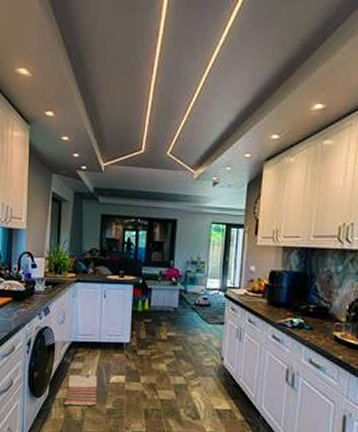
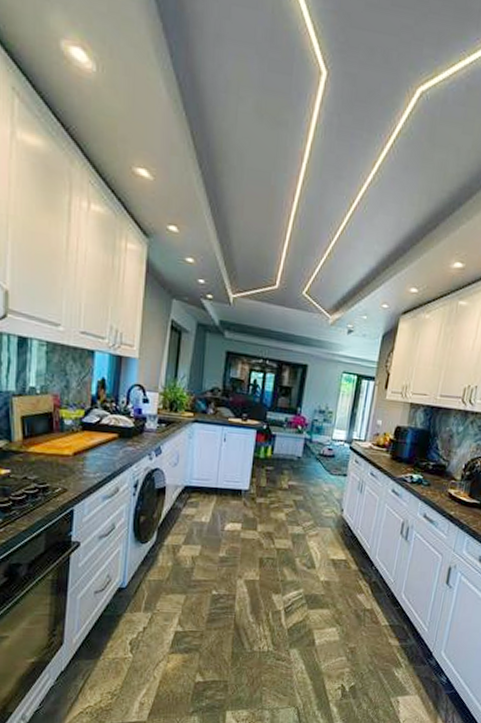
rug: present [64,374,97,406] -> none [172,520,211,553]

